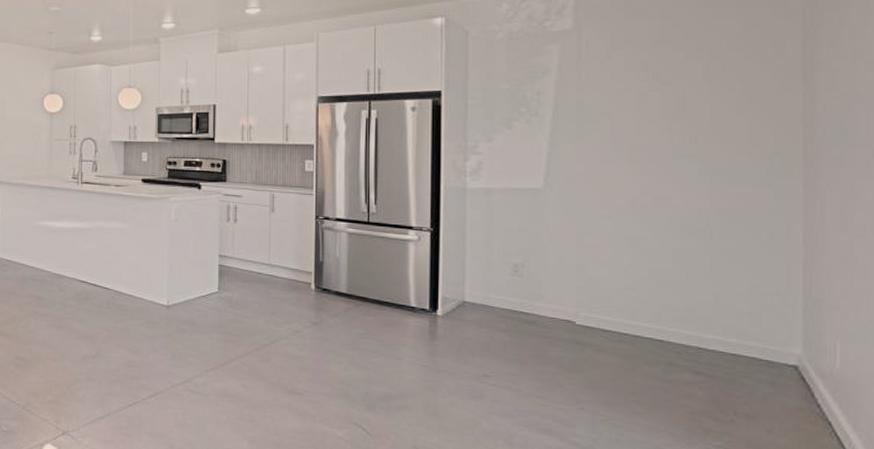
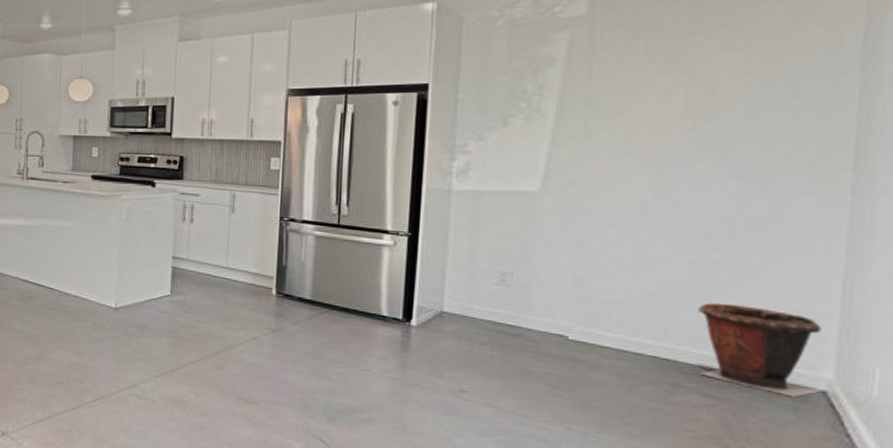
waste bin: none [684,287,793,372] -> present [697,303,822,398]

